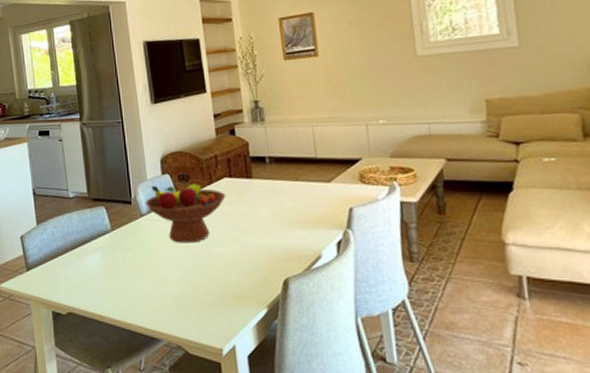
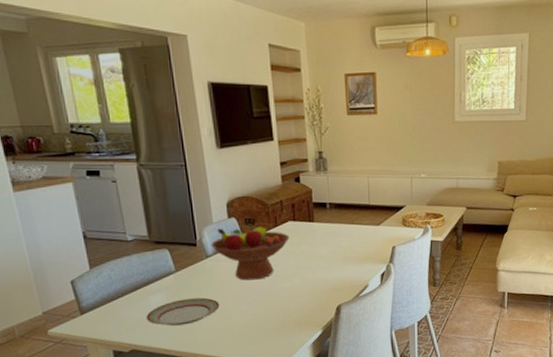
plate: none [83,260,154,289] -> present [146,297,220,326]

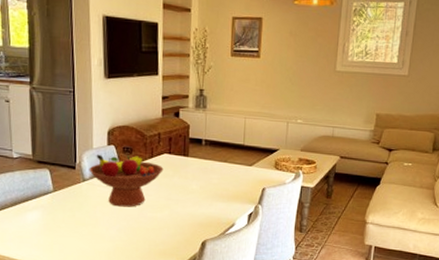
plate: present [146,297,220,326] -> none [21,218,91,243]

